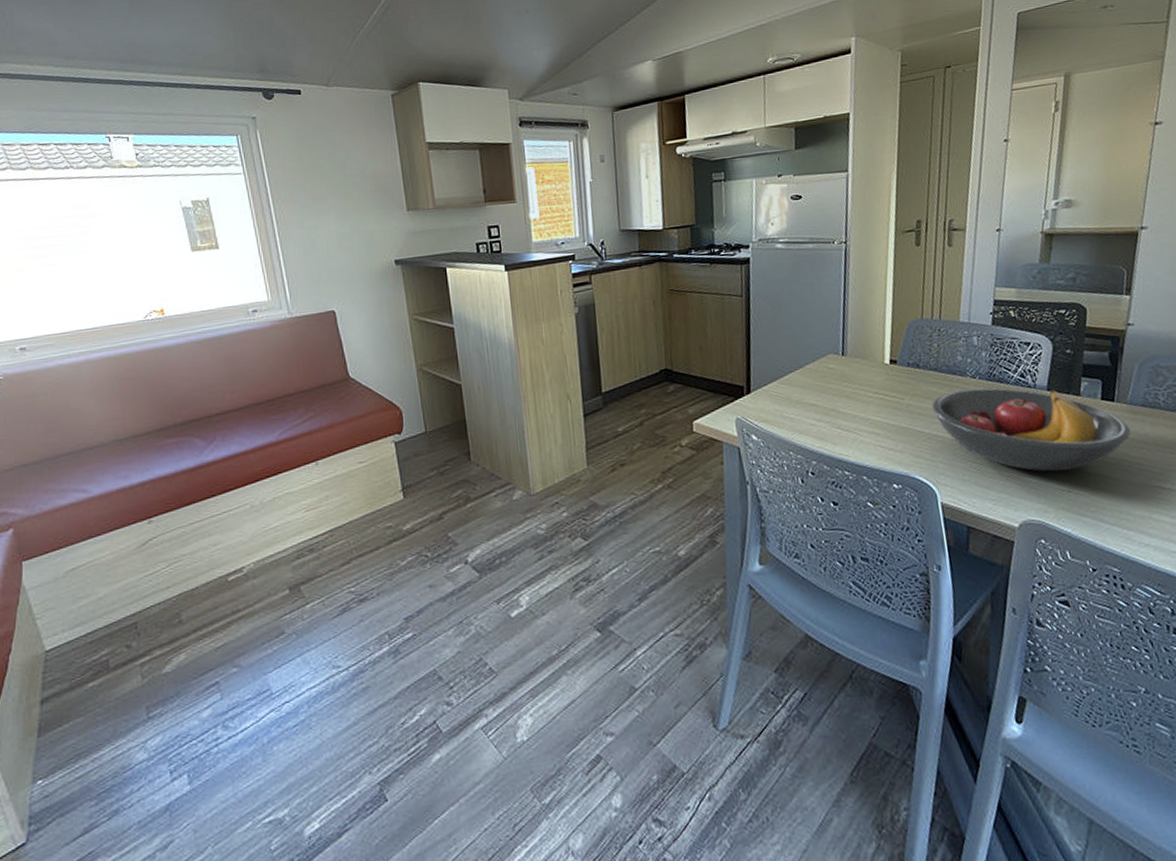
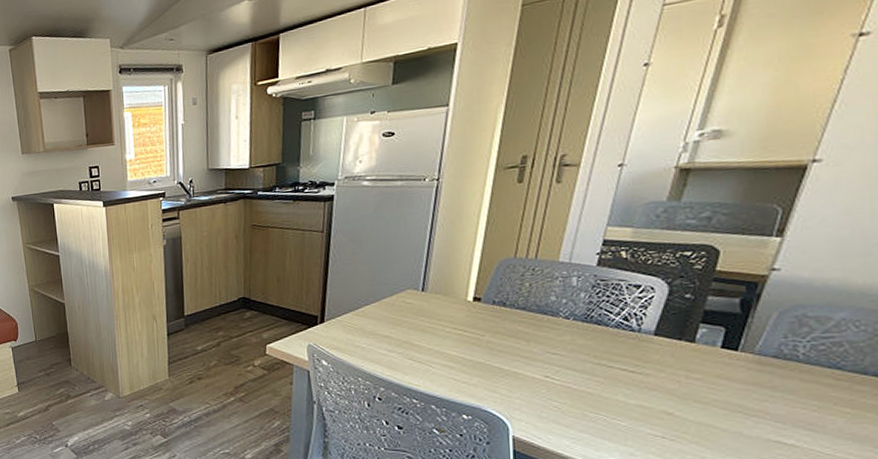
fruit bowl: present [931,388,1132,472] -> none [515,329,754,417]

